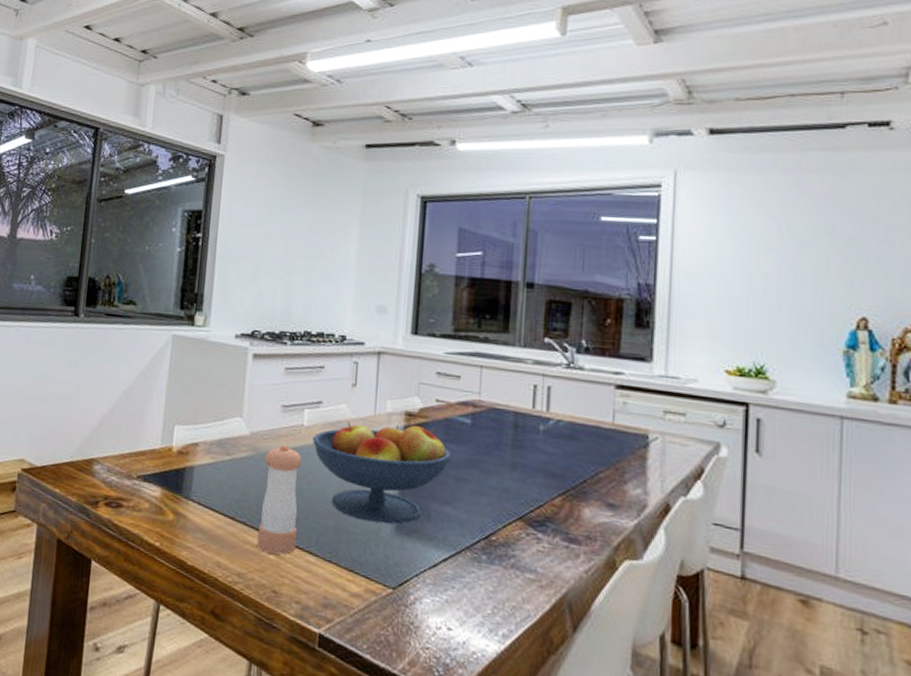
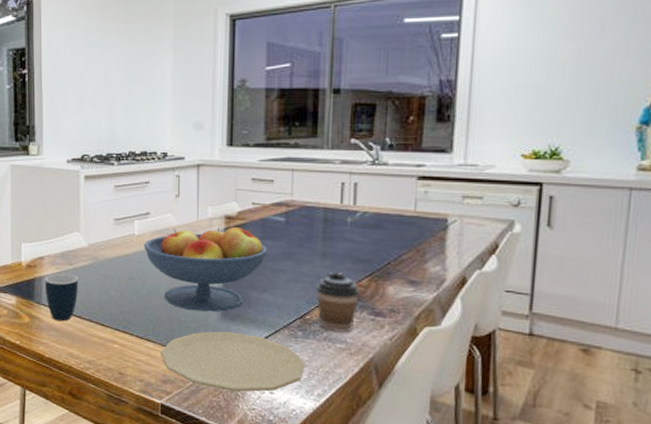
mug: none [195,464,235,523] -> present [44,274,78,322]
pepper shaker: present [256,444,302,555] -> none [102,252,137,343]
plate: none [322,547,490,628] -> present [160,331,306,393]
coffee cup: none [503,487,552,560] -> present [316,272,360,333]

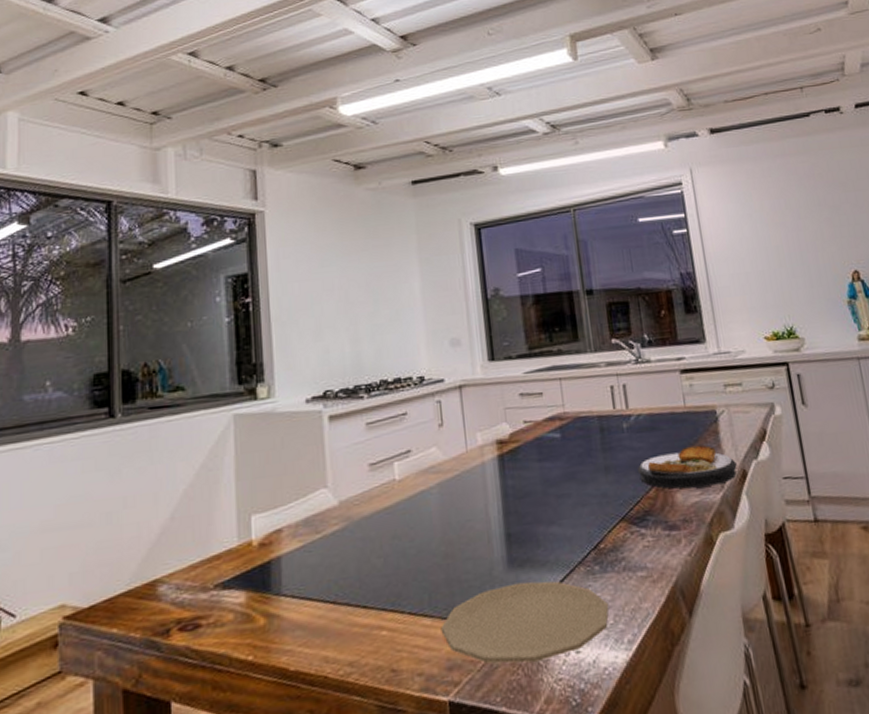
mug: present [44,274,78,322] -> none [284,545,330,615]
fruit bowl: present [144,226,267,312] -> none [407,450,548,565]
coffee cup: present [316,272,360,333] -> none [604,487,652,559]
plate: none [353,247,458,286] -> present [637,445,737,489]

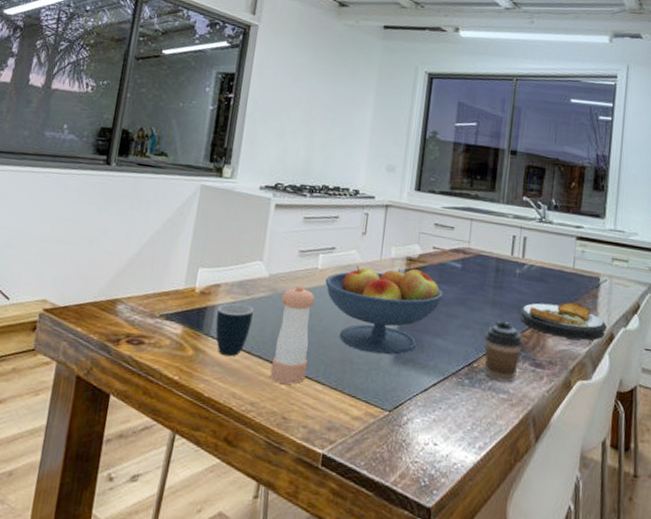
mug: none [284,545,330,615] -> present [215,303,253,357]
pepper shaker: none [359,505,409,630] -> present [270,285,315,384]
fruit bowl: none [407,450,548,565] -> present [325,265,443,355]
plate: present [440,580,610,664] -> none [328,375,470,443]
coffee cup: none [604,487,652,559] -> present [484,321,523,383]

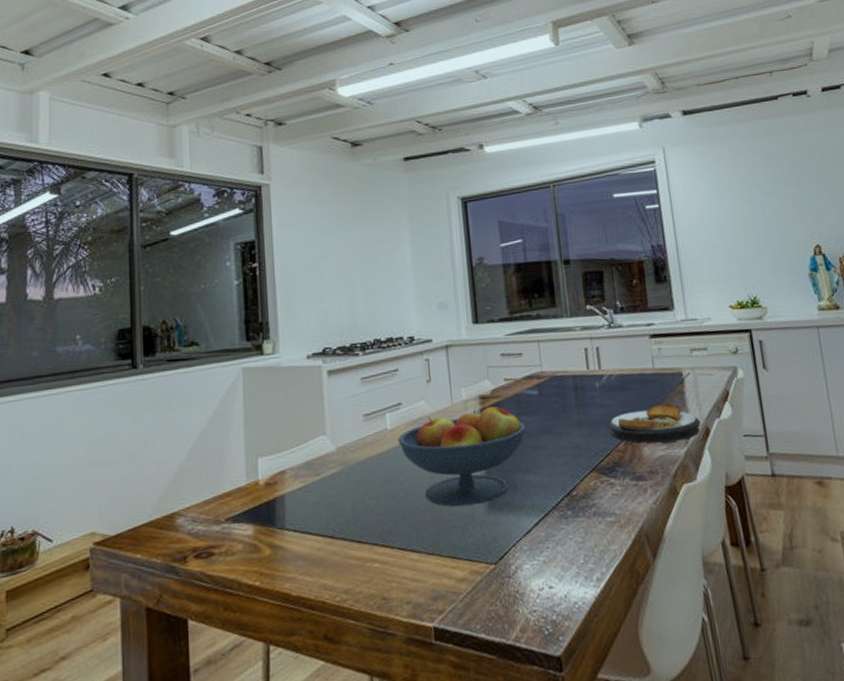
mug: present [215,303,253,357] -> none [287,486,328,547]
pepper shaker: present [270,285,315,384] -> none [354,452,399,562]
coffee cup: present [484,321,523,383] -> none [577,440,620,505]

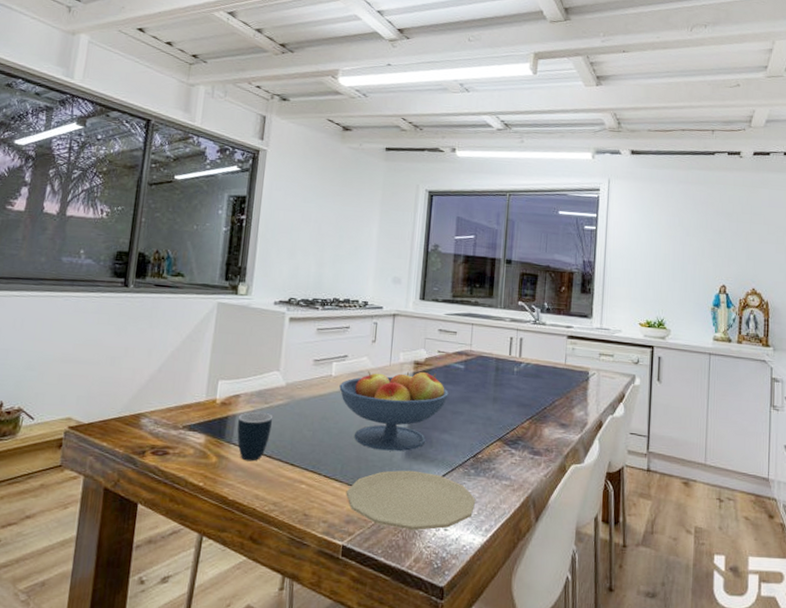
mug: none [287,486,328,547] -> present [237,412,272,462]
plate: none [427,523,580,596] -> present [346,470,476,530]
plate: present [607,403,701,444] -> none [518,395,596,428]

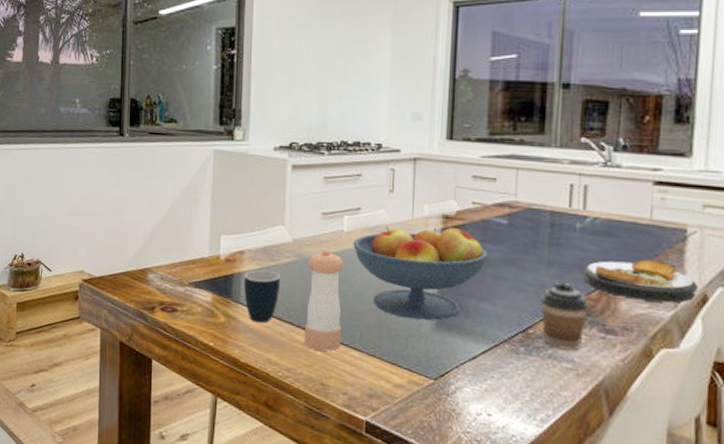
pepper shaker: none [290,392,330,484] -> present [303,250,344,351]
plate: present [346,470,476,530] -> none [367,342,528,414]
coffee cup: none [487,415,522,470] -> present [540,282,589,351]
plate: none [518,395,596,428] -> present [582,259,698,303]

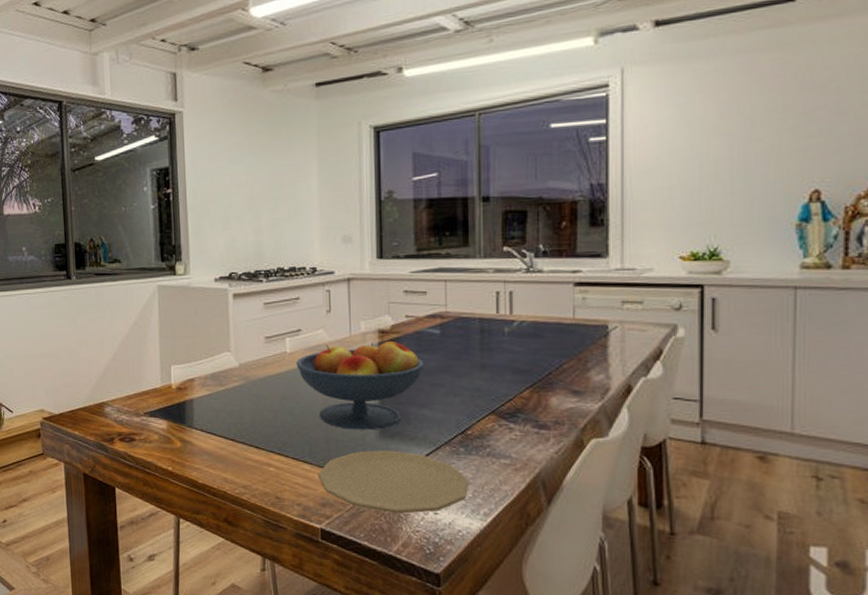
mug: present [243,270,280,323] -> none [195,396,230,445]
pepper shaker: present [303,250,344,351] -> none [255,372,293,466]
plate: none [367,342,528,414] -> present [318,450,470,514]
coffee cup: present [540,282,589,351] -> none [476,385,522,447]
plate: present [582,259,698,303] -> none [513,356,622,395]

